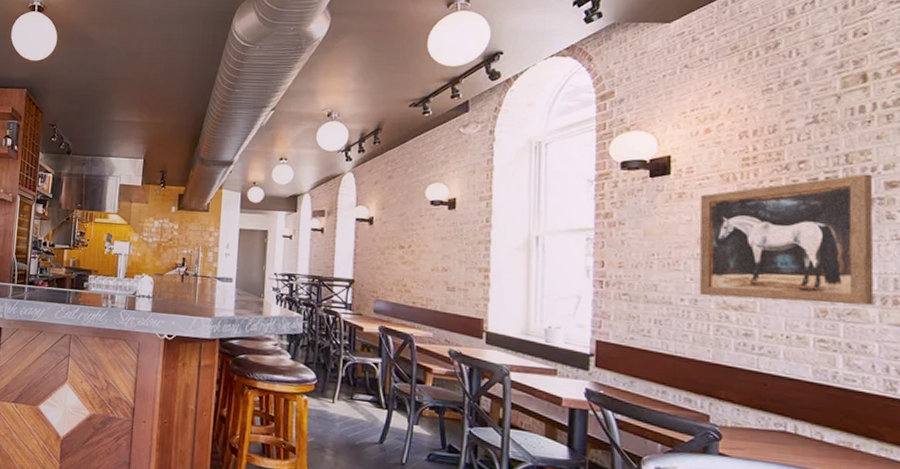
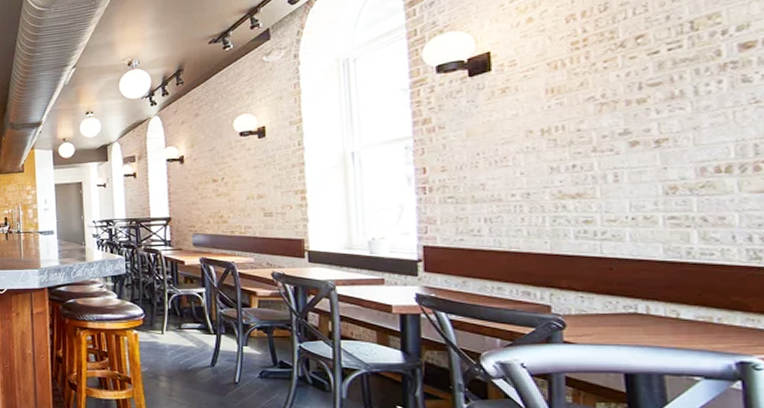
wall art: present [699,174,874,305] -> none [526,38,731,189]

